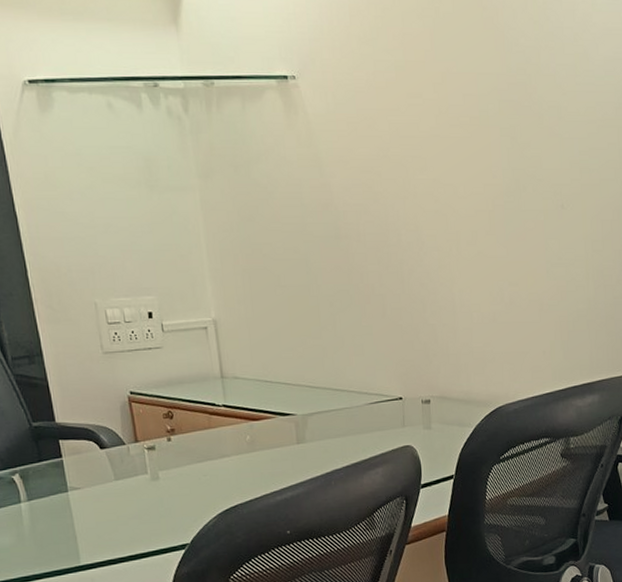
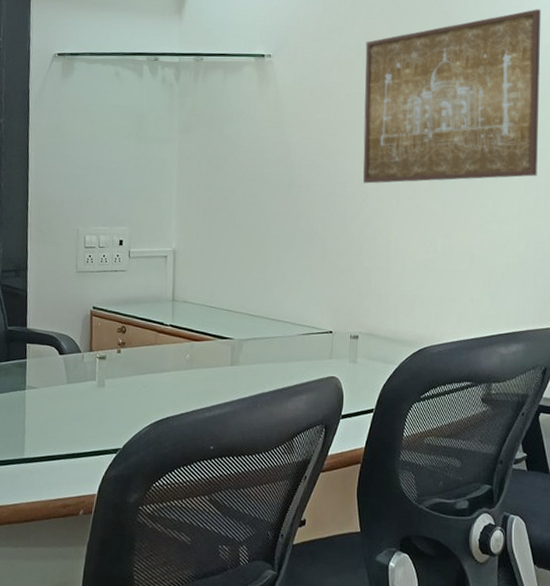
wall art: none [404,13,603,230] -> present [363,9,541,184]

